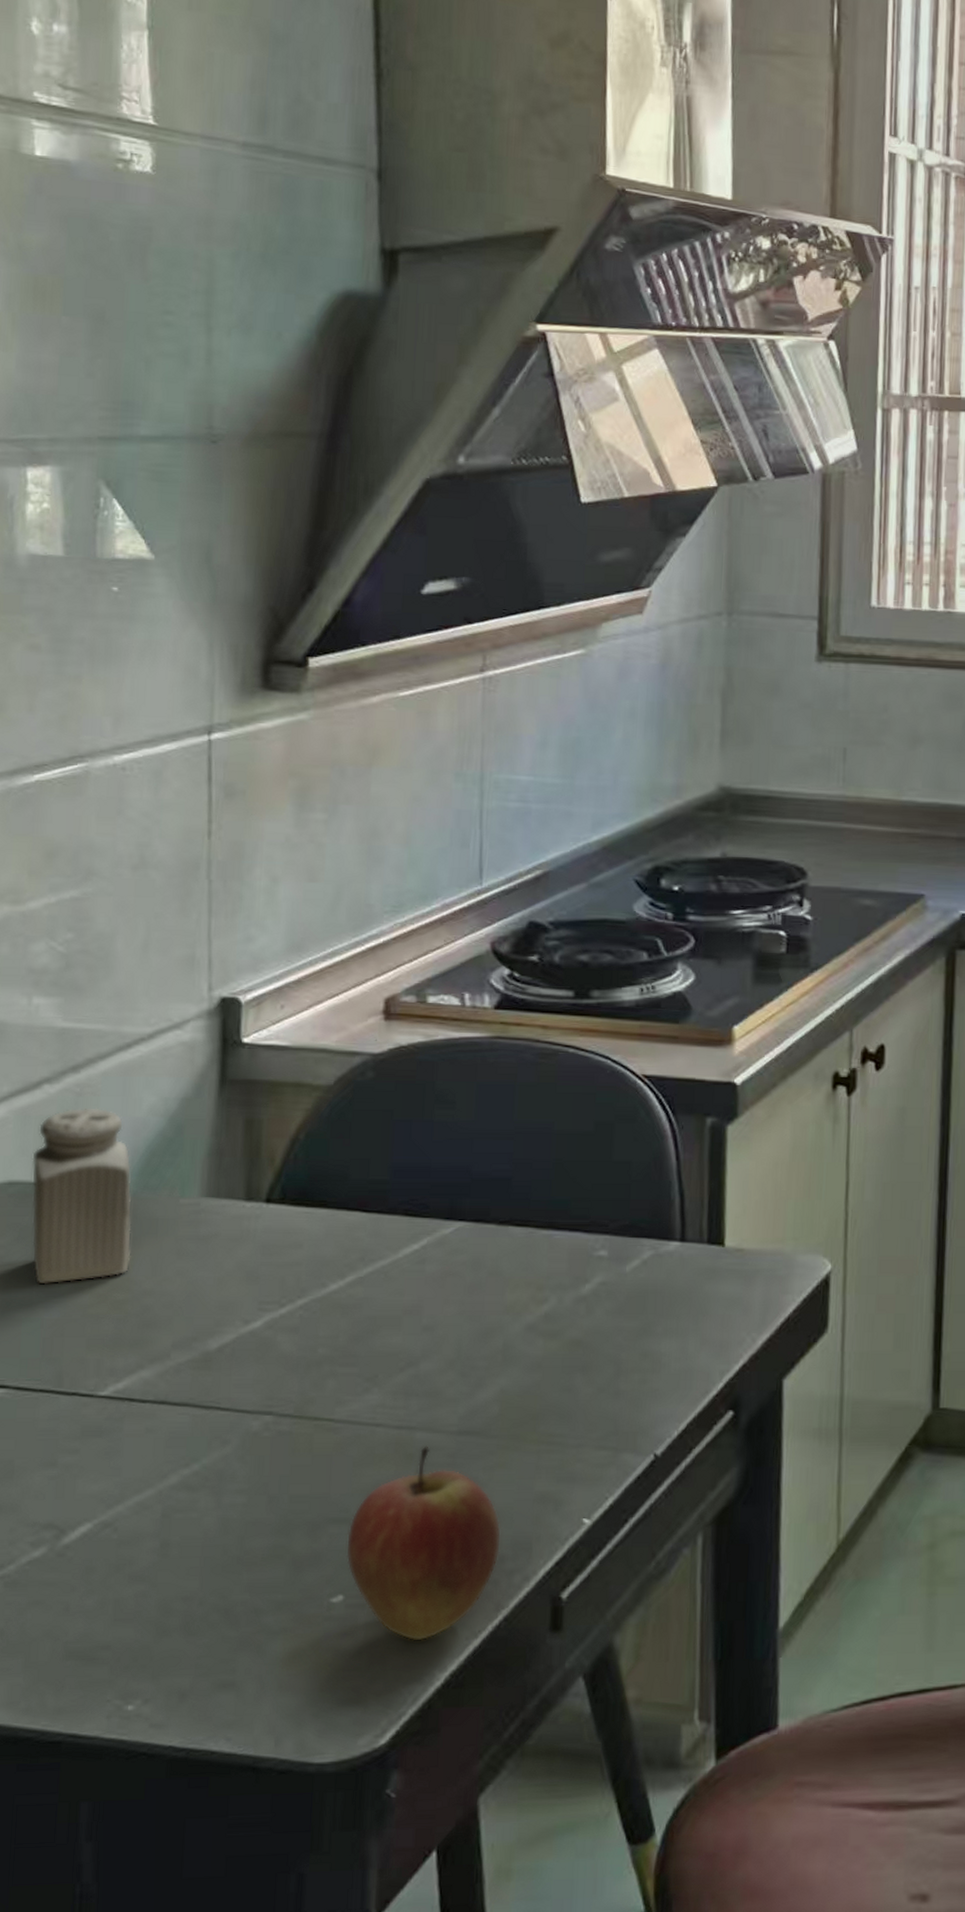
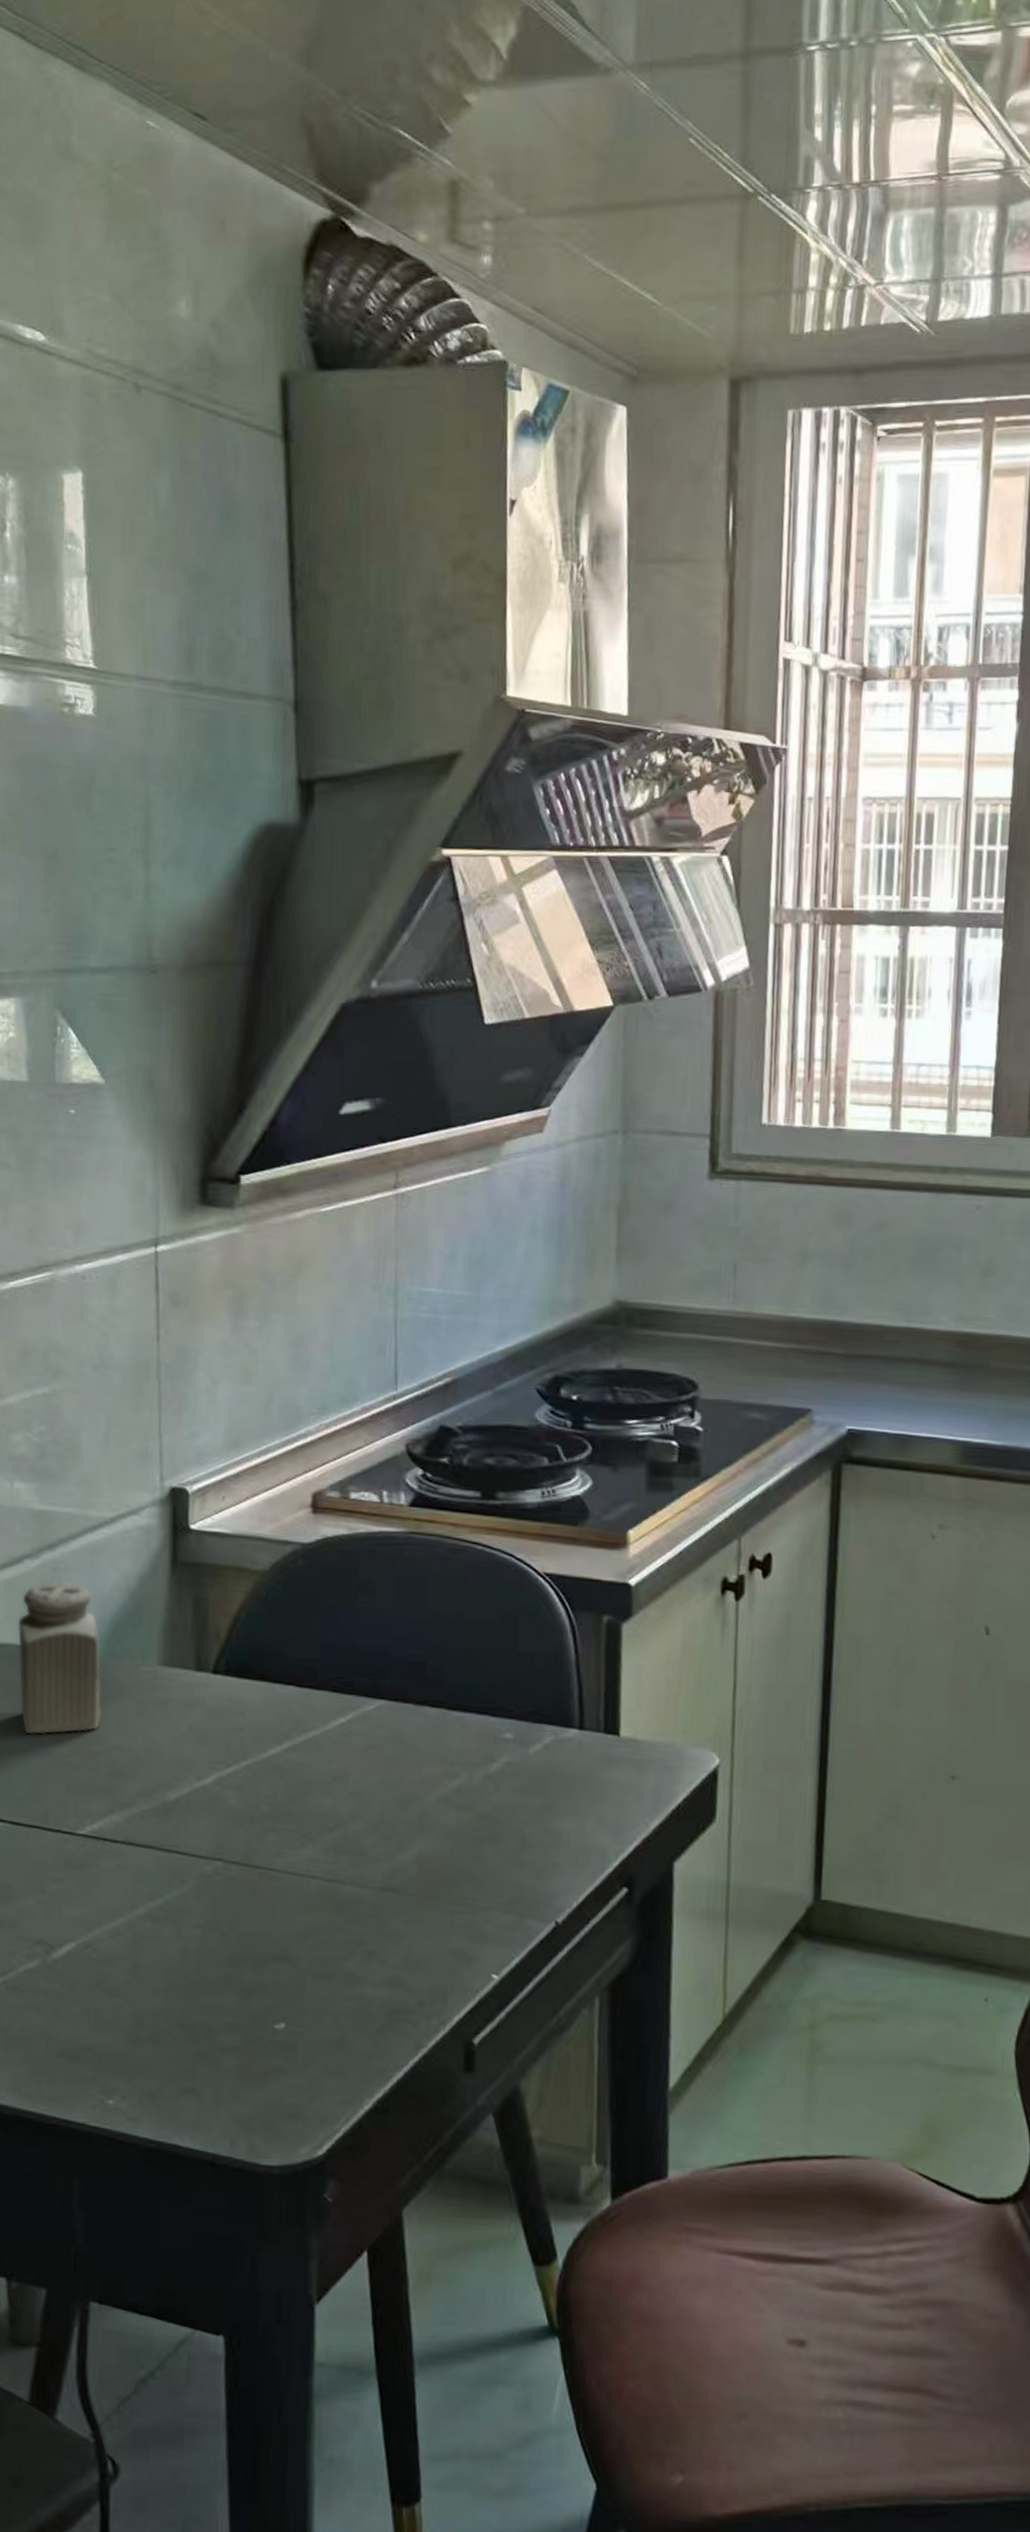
apple: present [346,1446,501,1641] -> none [287,1898,420,2069]

